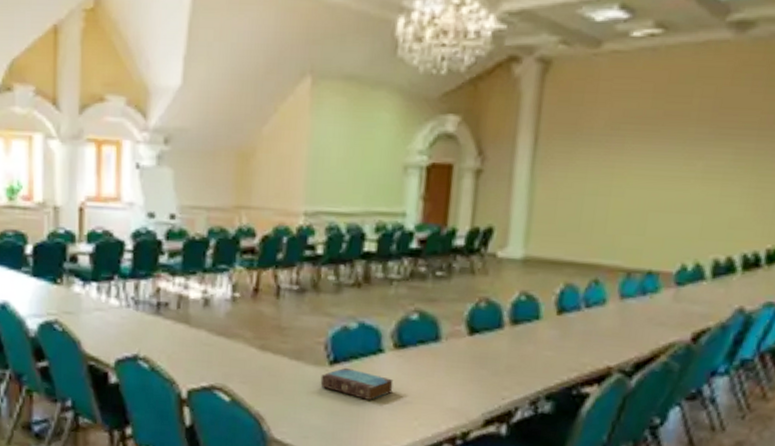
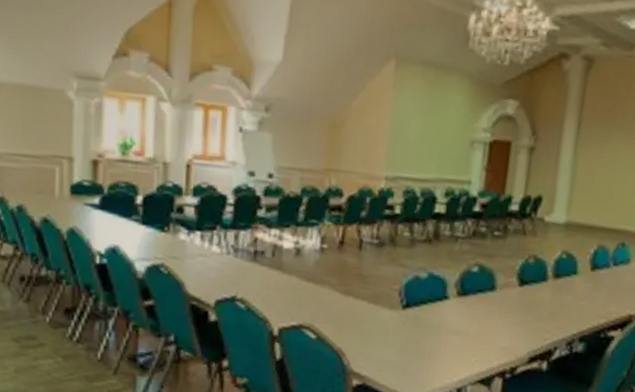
book: present [320,367,394,400] -> none [394,311,456,340]

